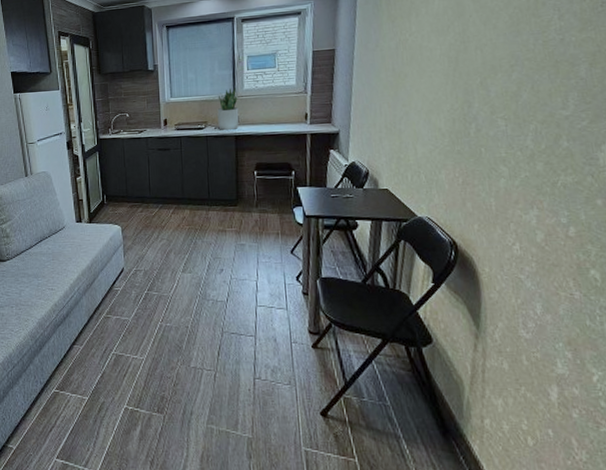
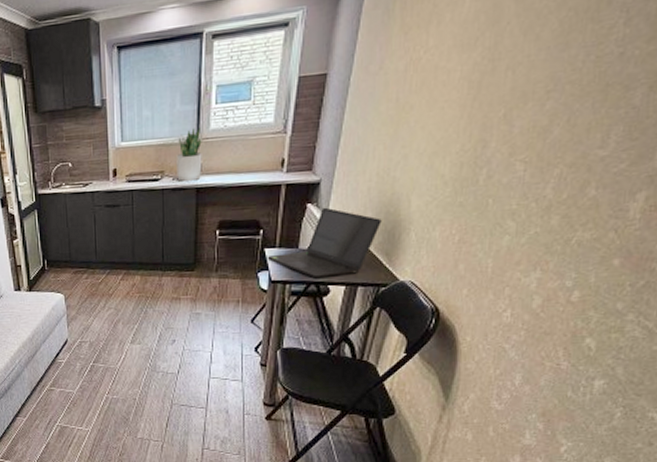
laptop: none [300,153,395,214] -> present [267,207,382,279]

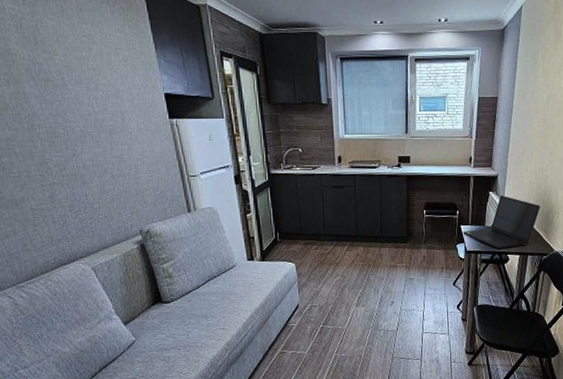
planter: present [176,128,203,182] -> none [390,128,411,171]

